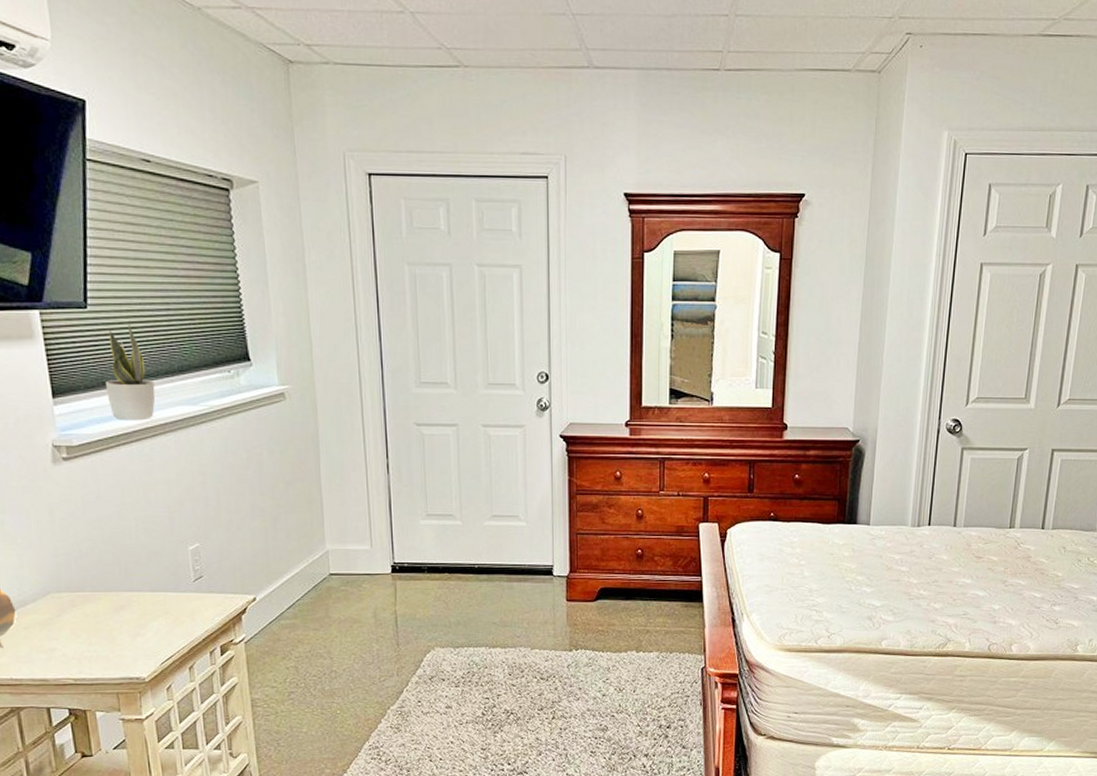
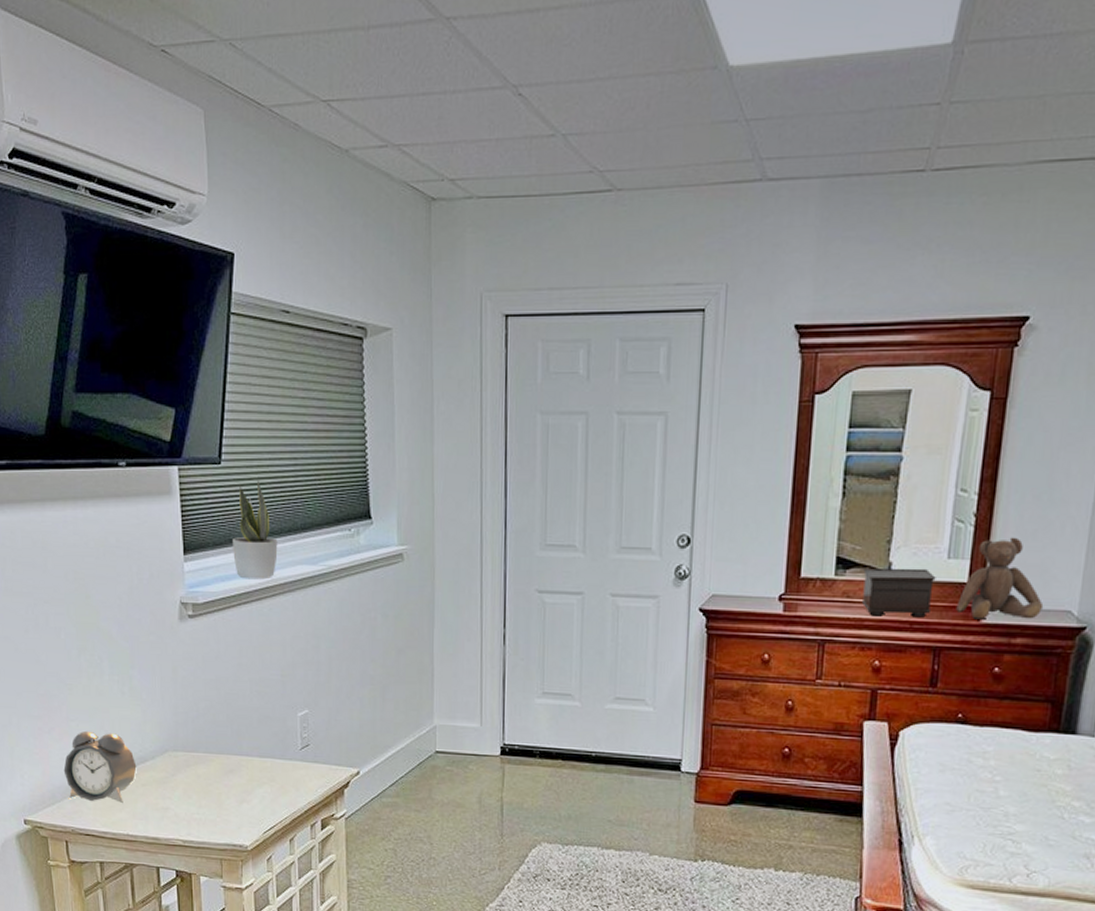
jewelry box: none [691,397,748,437] -> present [861,568,936,618]
teddy bear: none [764,370,828,437] -> present [956,537,1044,620]

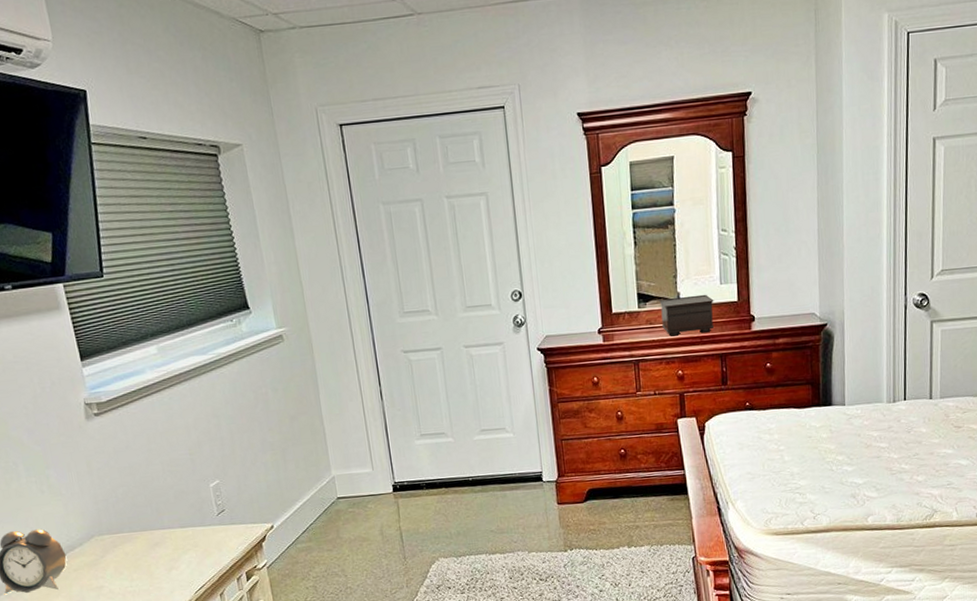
potted plant: present [233,479,278,580] -> none [124,286,170,375]
teddy bear: present [956,537,1044,620] -> none [732,261,795,329]

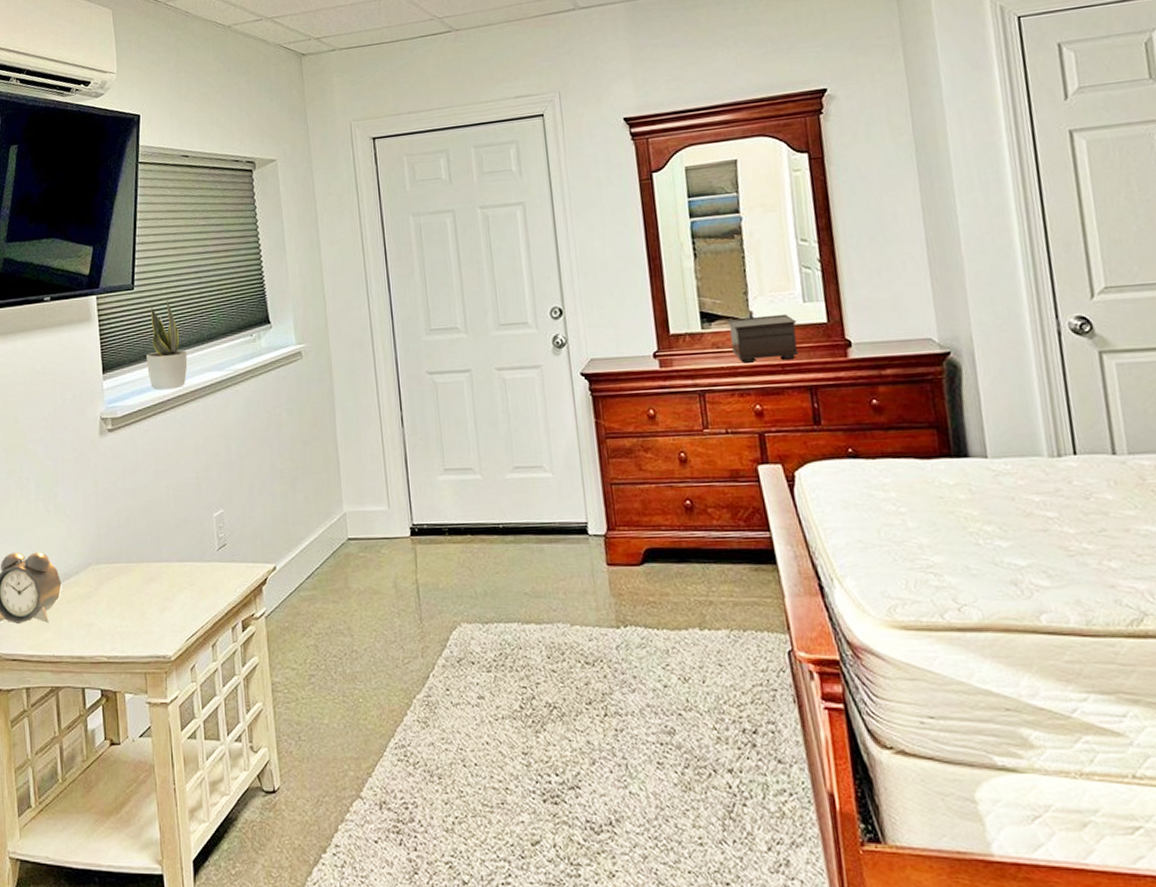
potted plant: none [124,286,170,375] -> present [147,299,188,391]

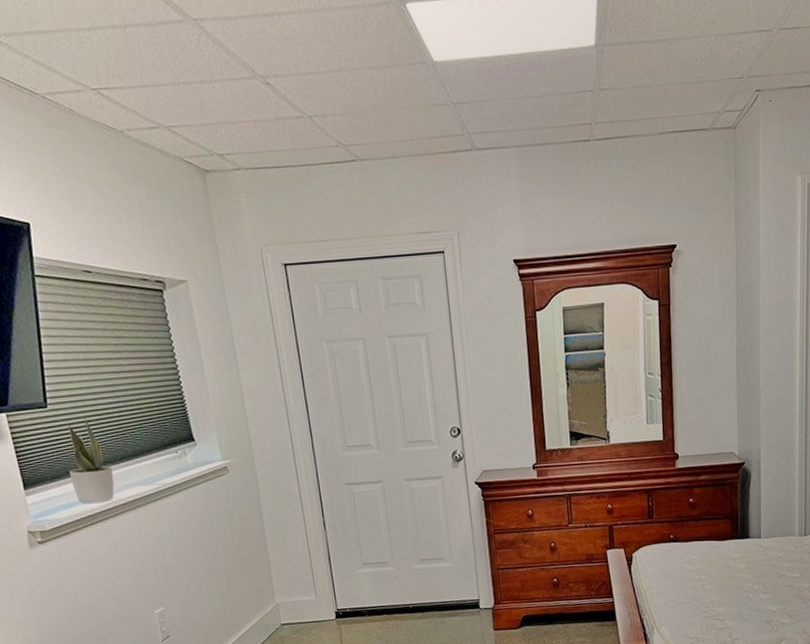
jewelry box: present [727,314,798,363] -> none [590,433,641,473]

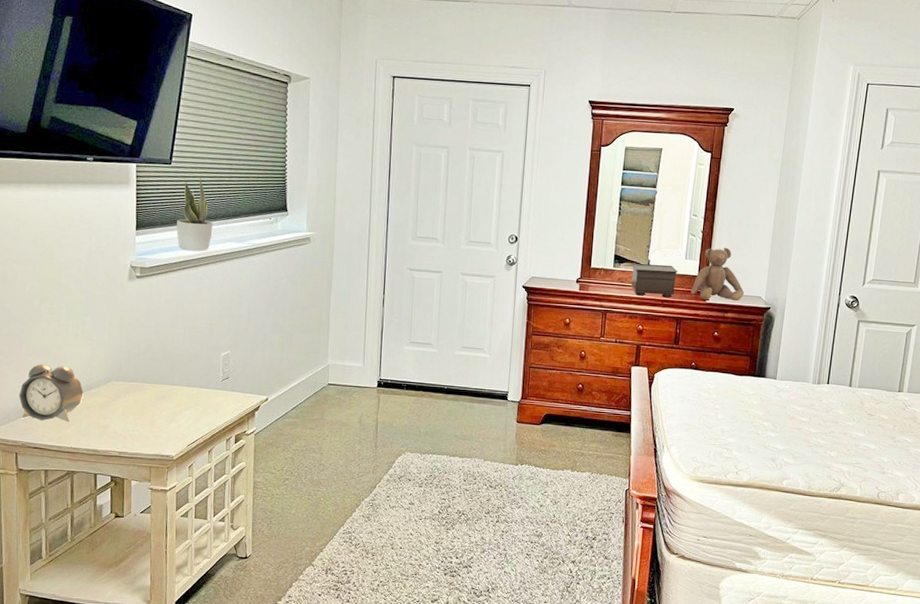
jewelry box: none [590,433,641,473] -> present [630,263,678,298]
teddy bear: none [658,404,716,466] -> present [690,247,745,301]

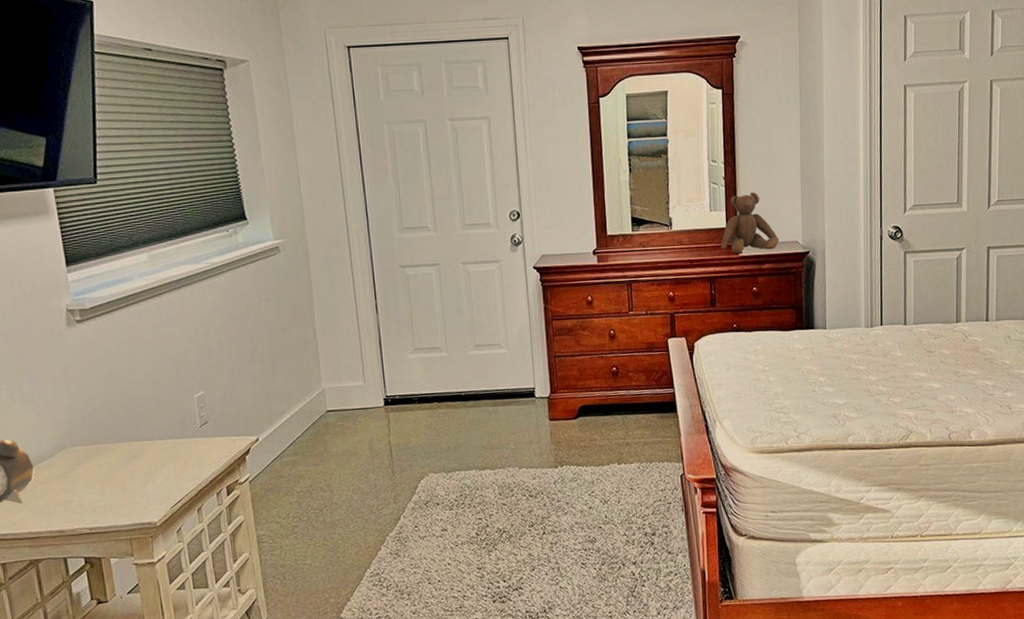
potted plant: present [176,177,213,252] -> none [115,194,161,283]
jewelry box: present [630,263,678,298] -> none [652,220,704,259]

